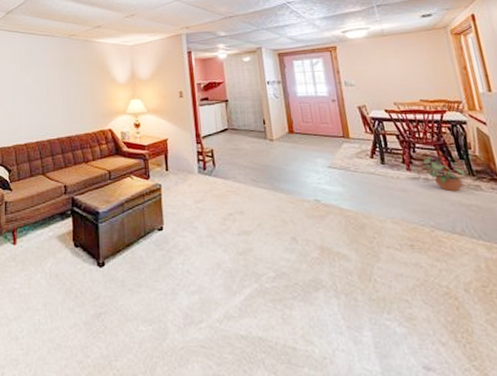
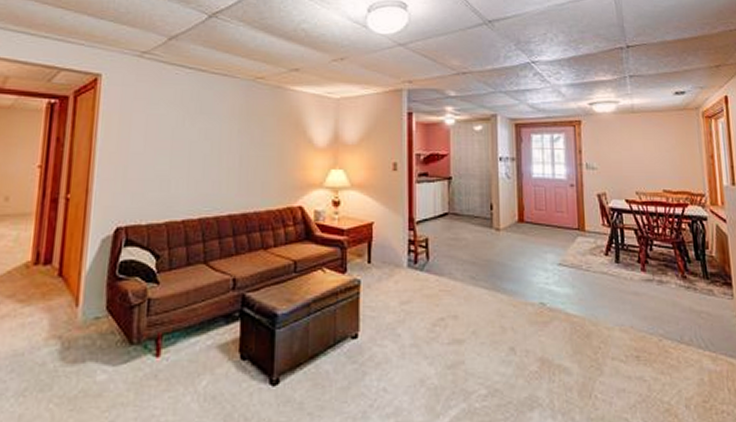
potted plant: present [423,156,466,192] -> none [660,256,701,297]

